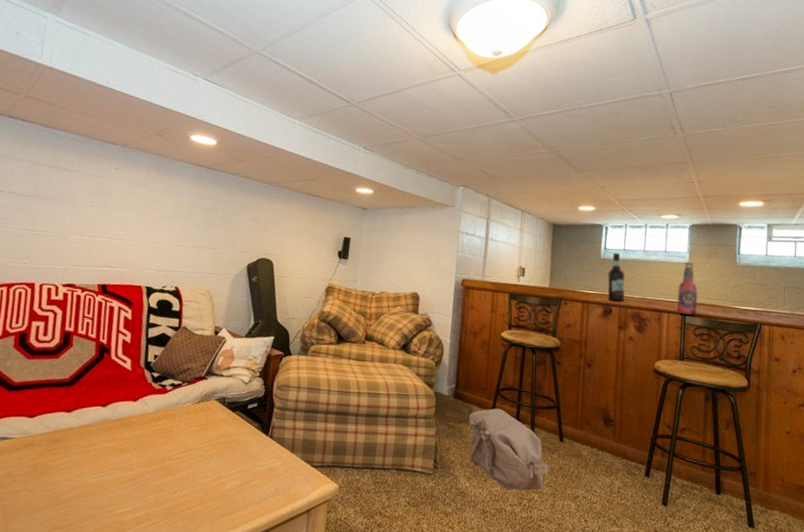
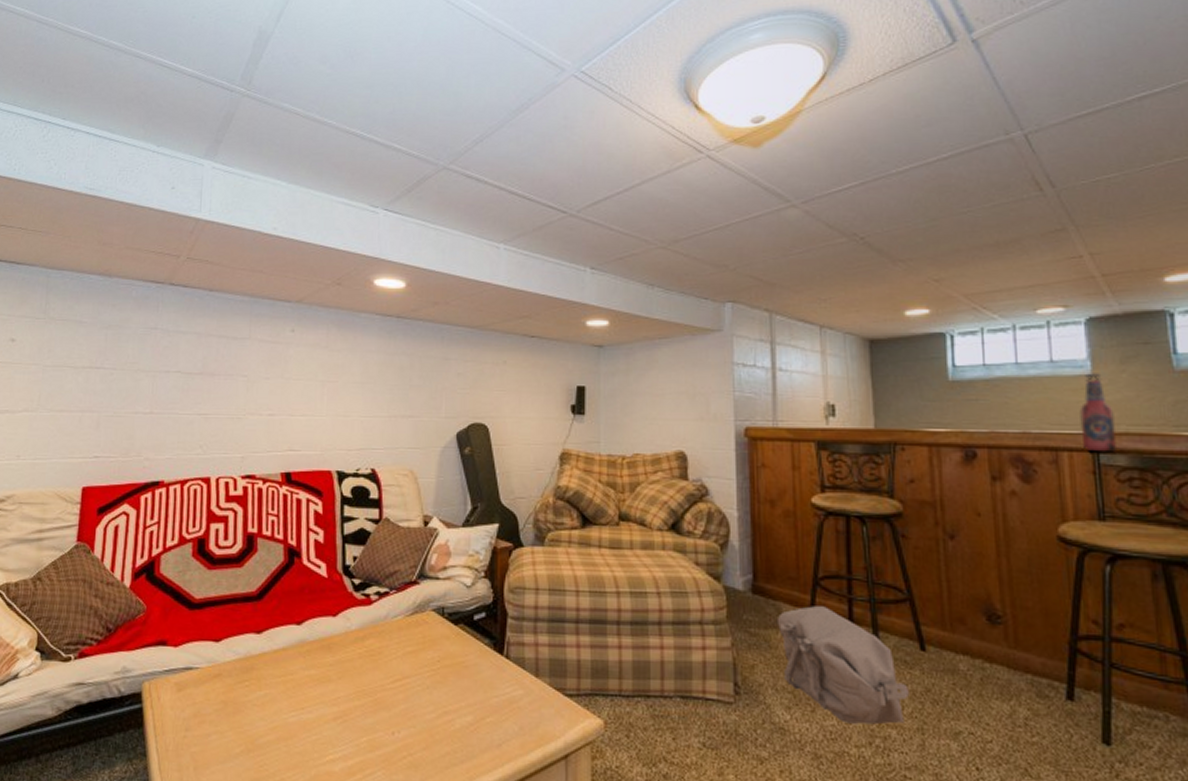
root beer: present [607,253,625,303] -> none [963,371,996,442]

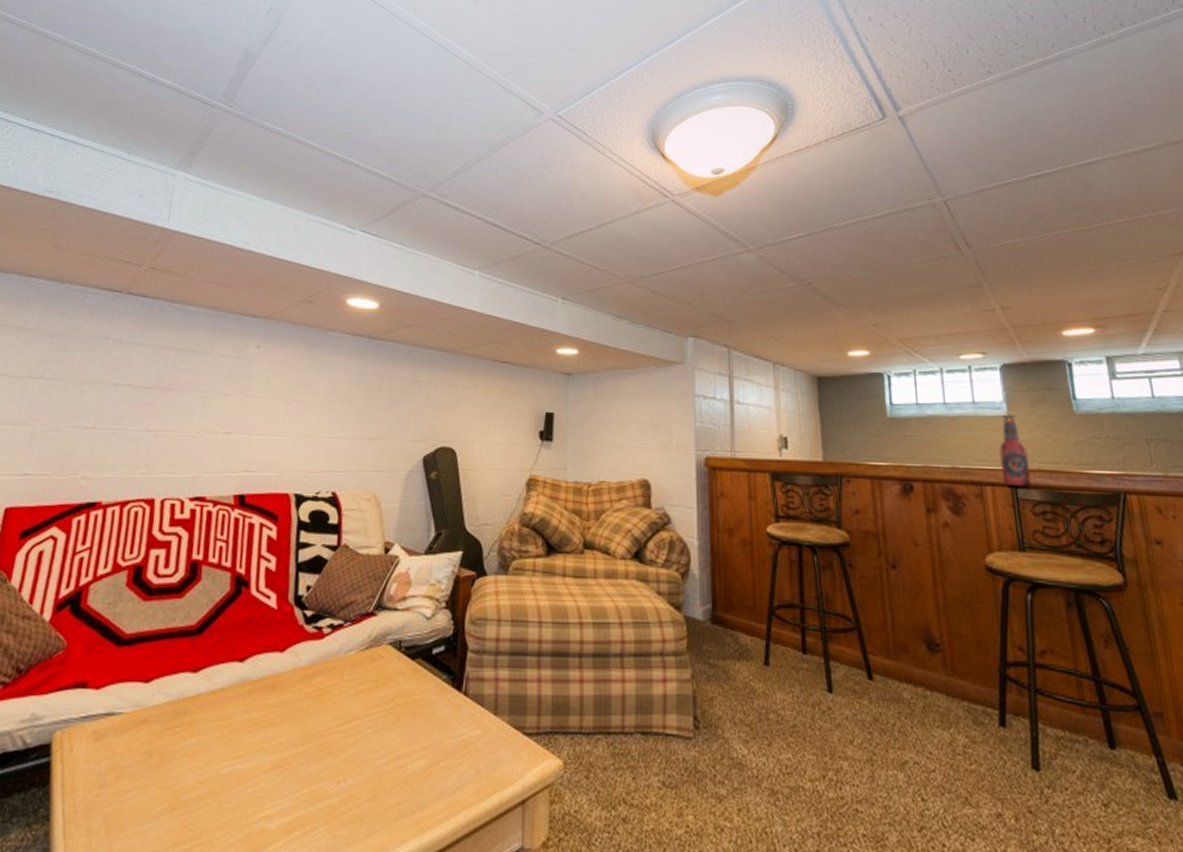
duffel bag: present [776,606,909,725] -> none [734,636,859,757]

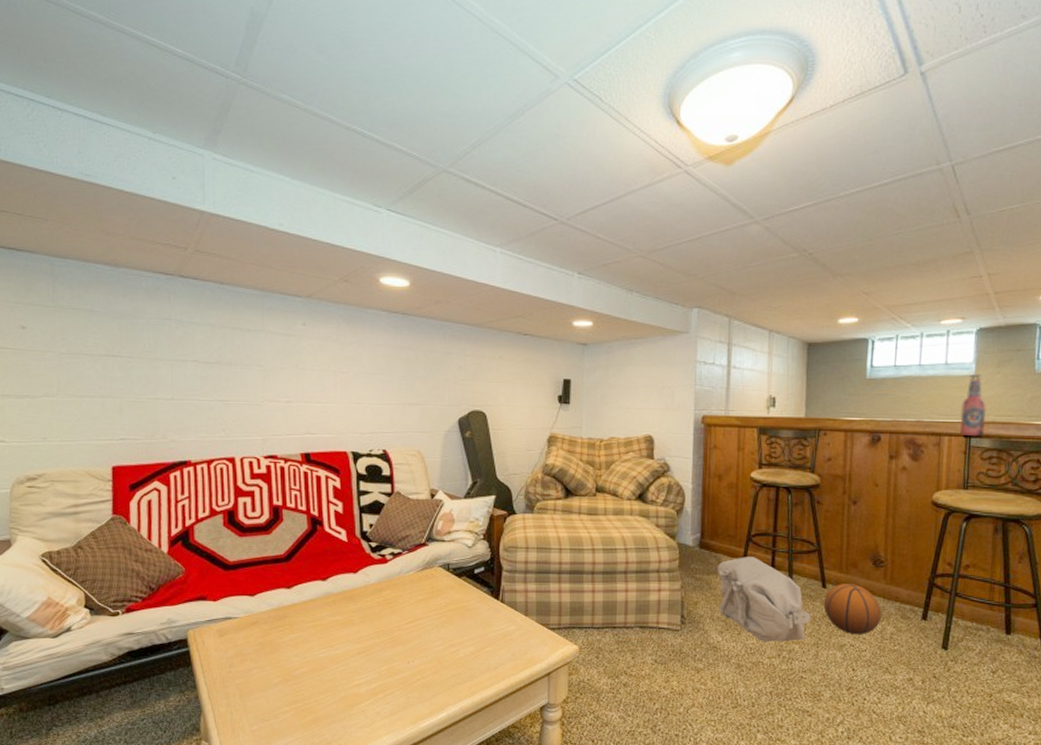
duffel bag: none [734,636,859,757] -> present [717,557,811,642]
basketball: none [872,674,948,748] -> present [823,584,882,635]

